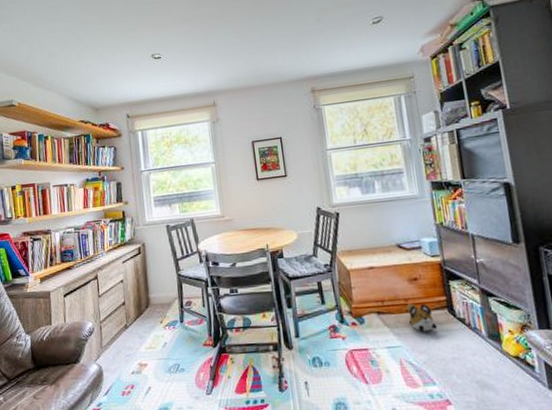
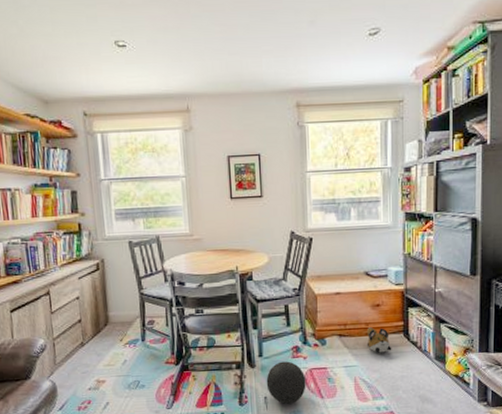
ball: none [305,342,349,390] -> present [266,361,306,404]

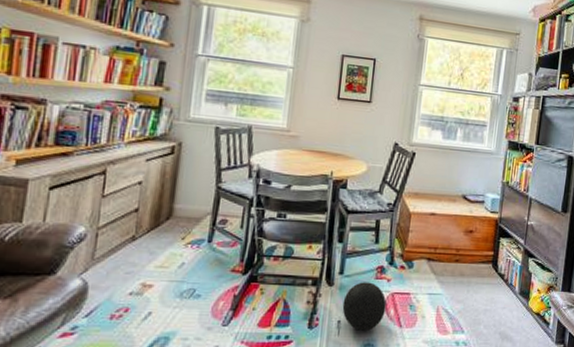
plush toy: present [366,327,392,353] -> none [454,254,479,283]

